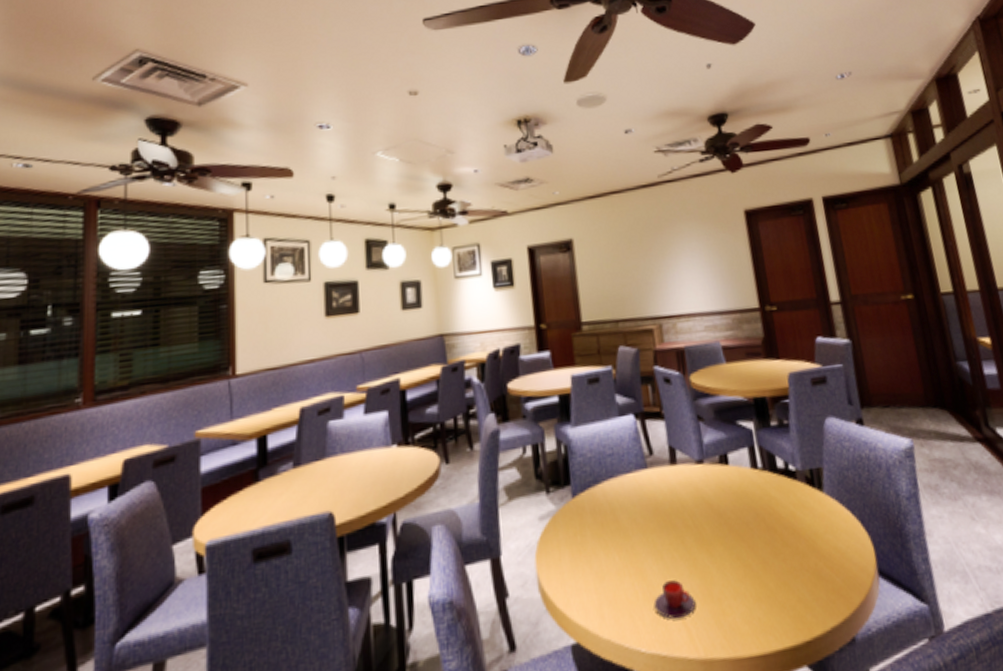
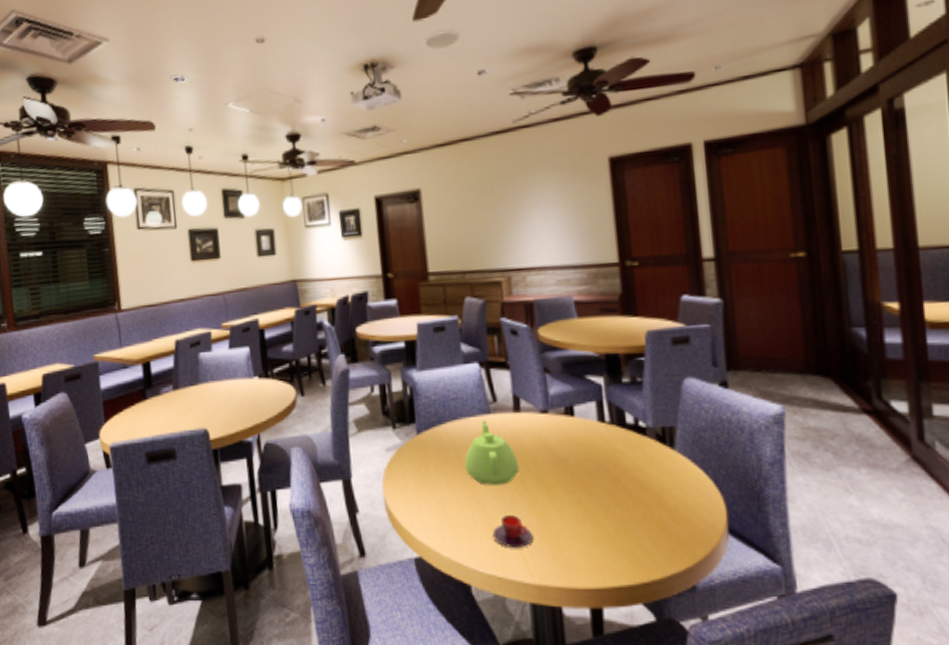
teapot: none [622,475,679,549] -> present [464,420,520,485]

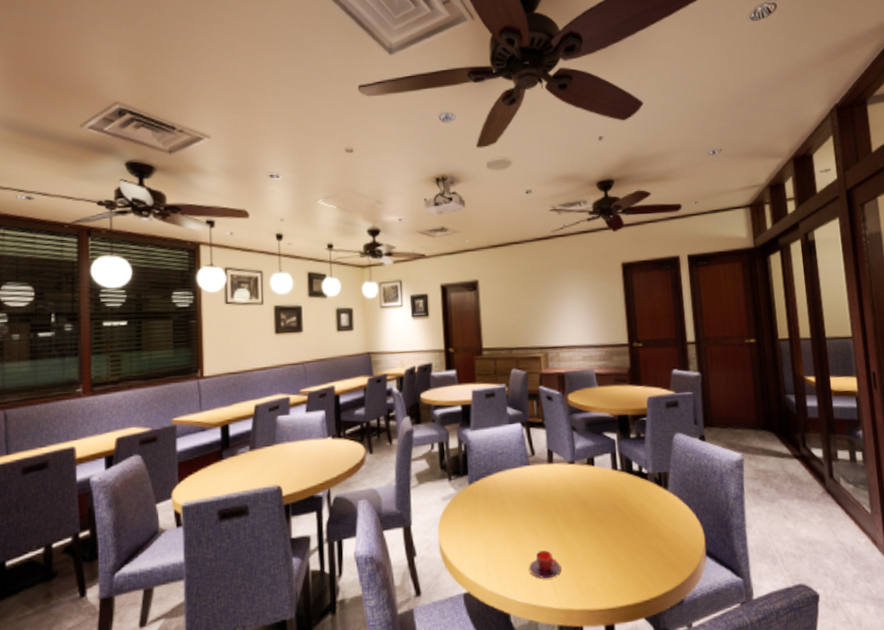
teapot: present [464,420,520,485] -> none [508,471,552,526]

